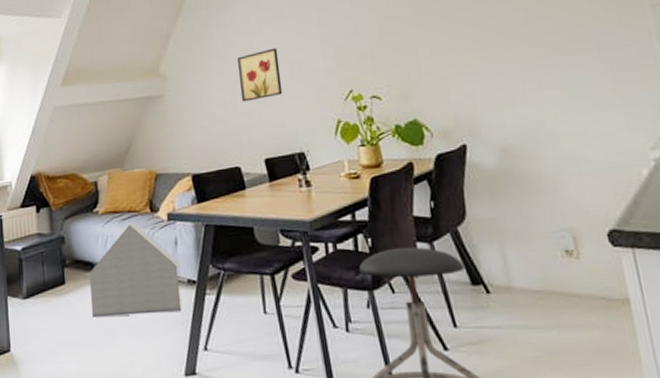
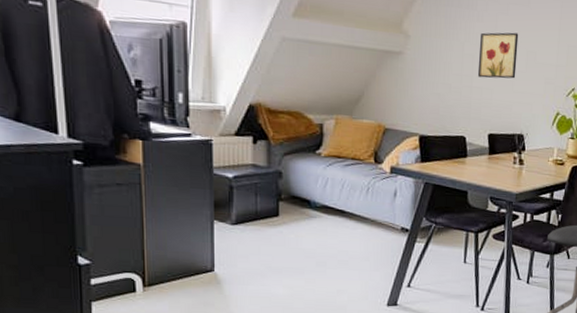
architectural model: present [88,222,182,317] -> none [304,169,397,253]

